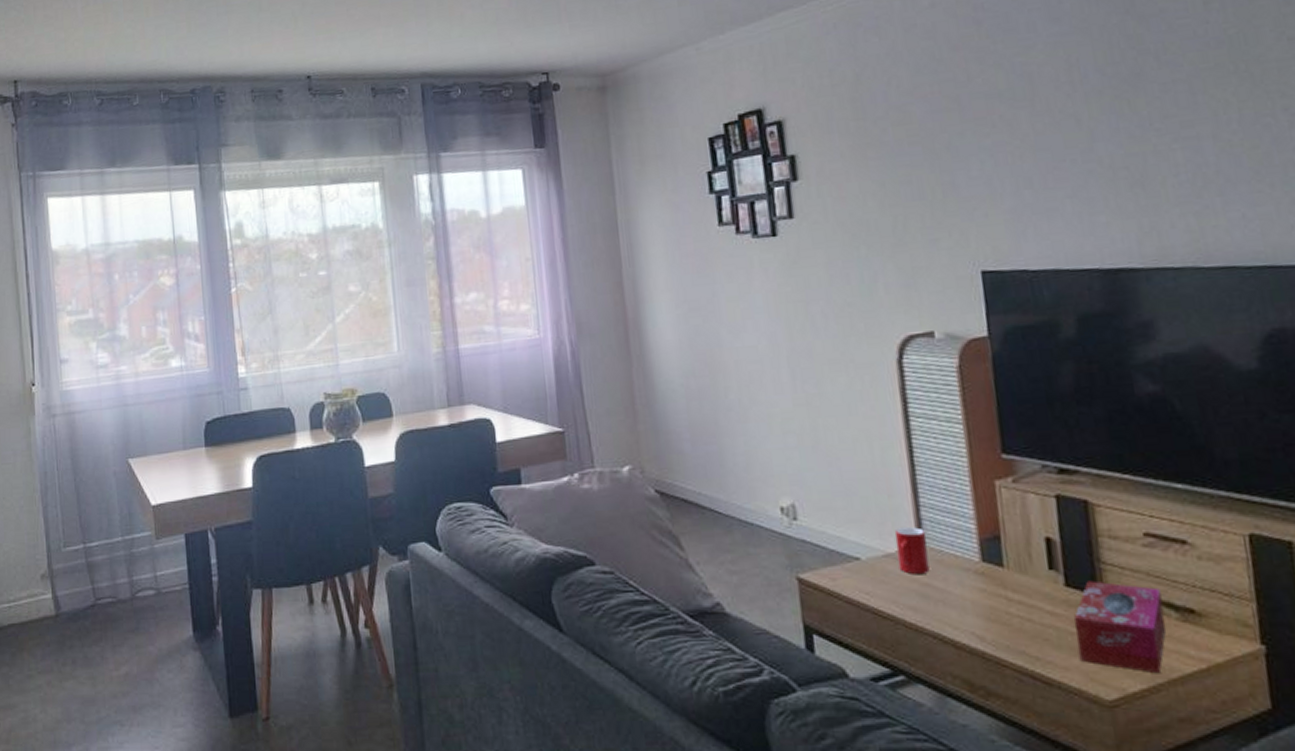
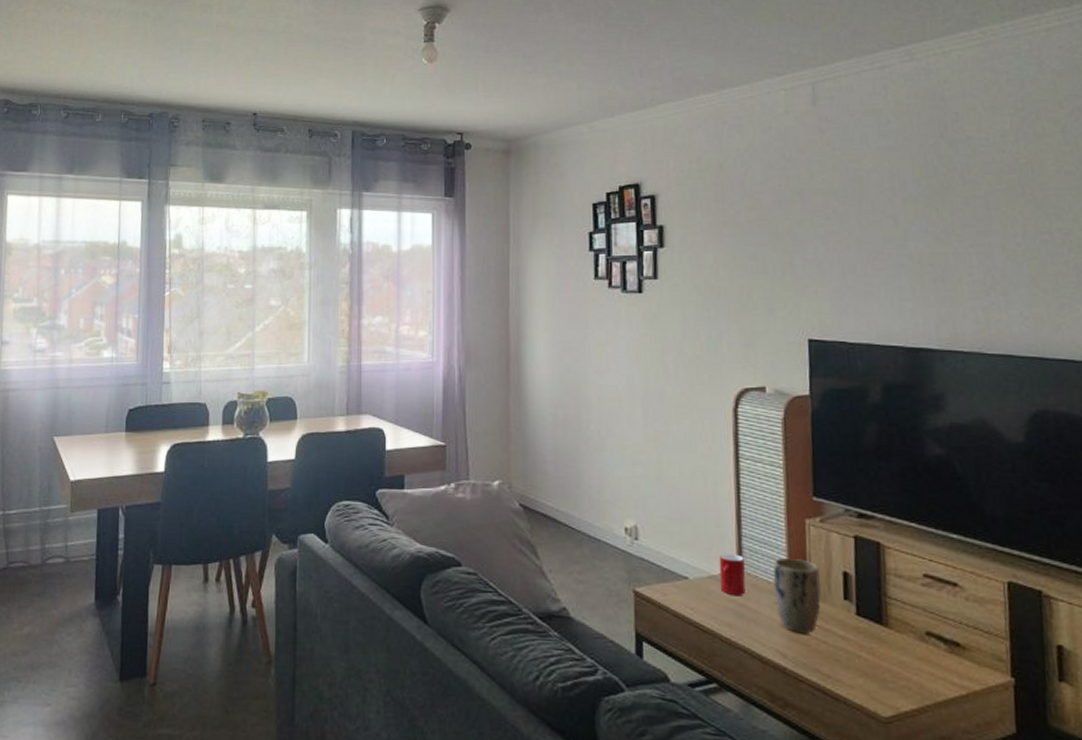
plant pot: none [960,527,1021,612] -> present [773,558,821,634]
tissue box: present [1074,580,1166,674] -> none [861,612,936,697]

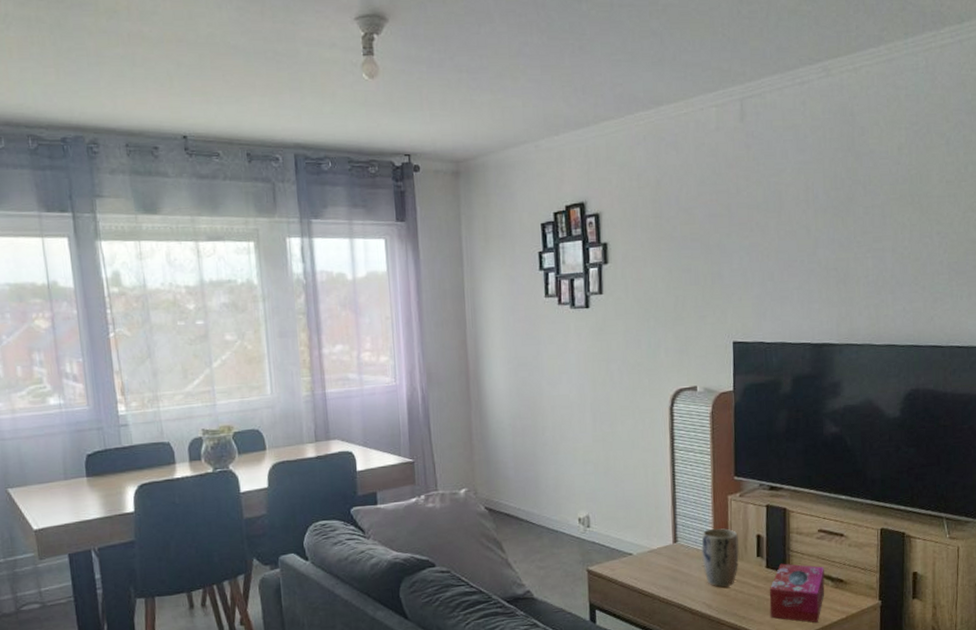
cup: present [719,552,746,595] -> none [657,529,679,564]
tissue box: none [861,612,936,697] -> present [769,563,825,623]

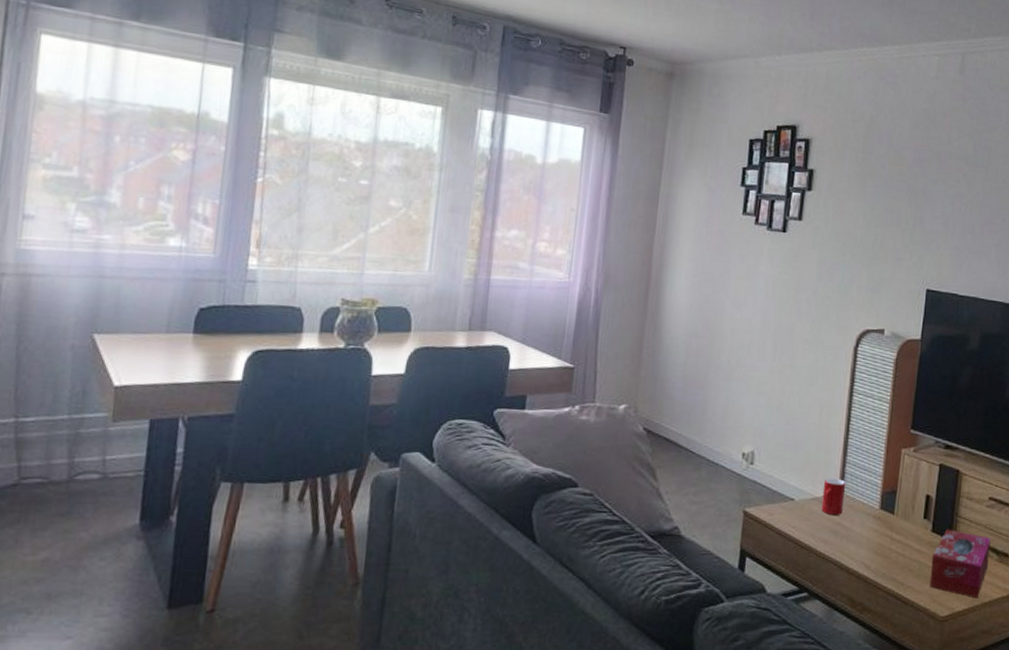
cup: none [657,529,679,564] -> present [821,477,846,515]
plant pot: present [701,528,739,588] -> none [866,483,907,548]

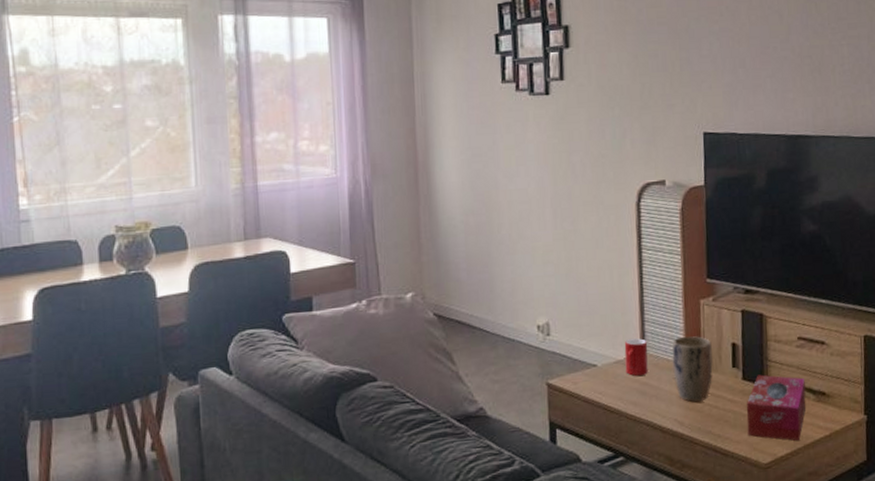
plant pot: none [866,483,907,548] -> present [672,336,713,403]

